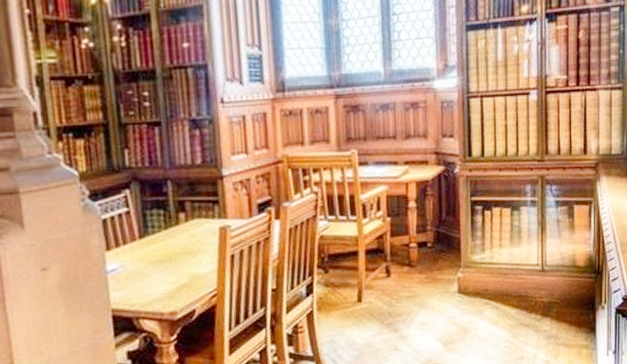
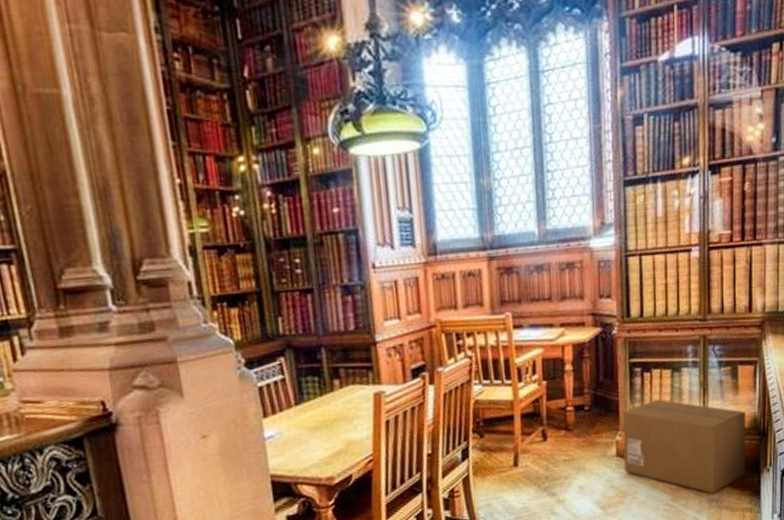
box: none [464,237,582,331] -> present [623,399,746,494]

